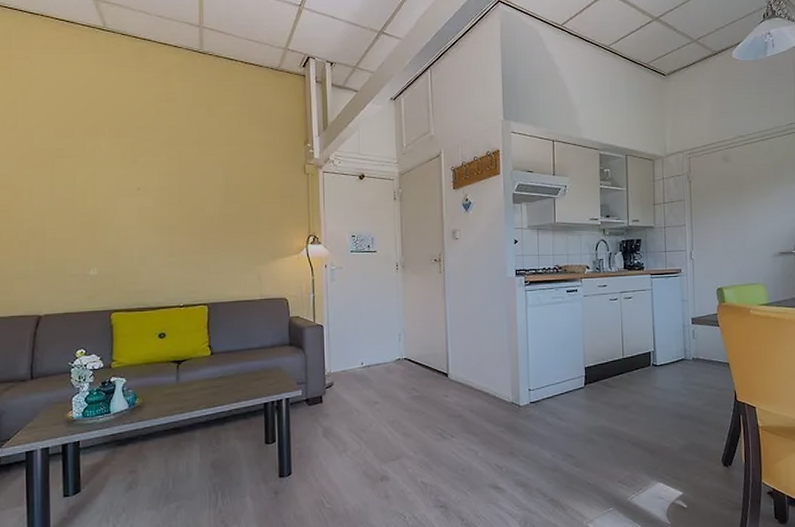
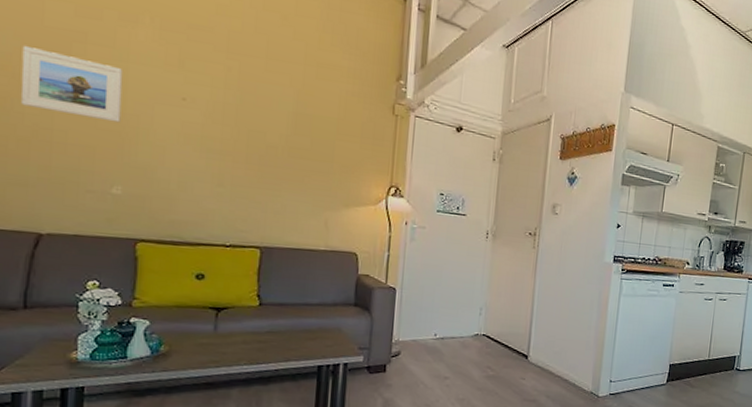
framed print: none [19,168,93,217] -> present [21,46,123,123]

